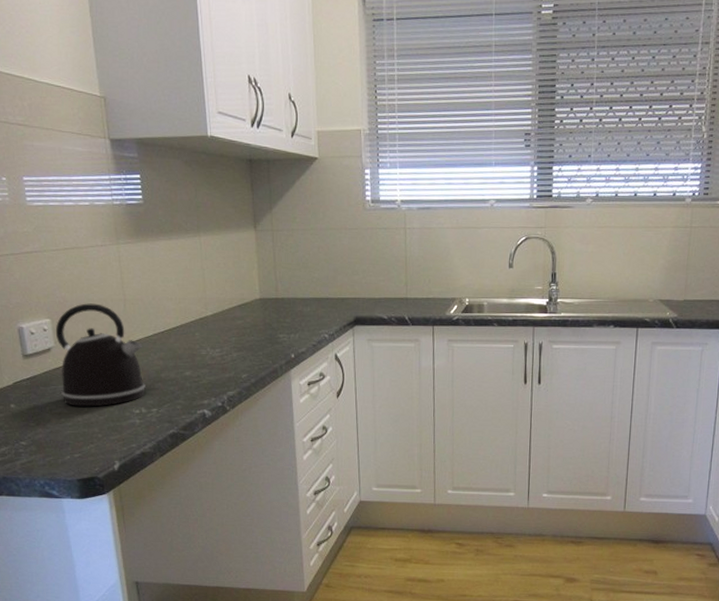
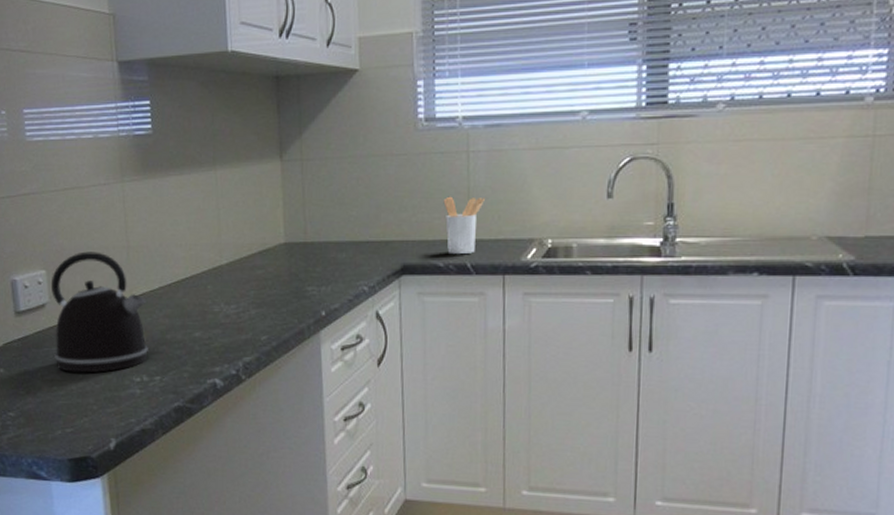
utensil holder: none [386,263,418,310] -> present [443,196,485,255]

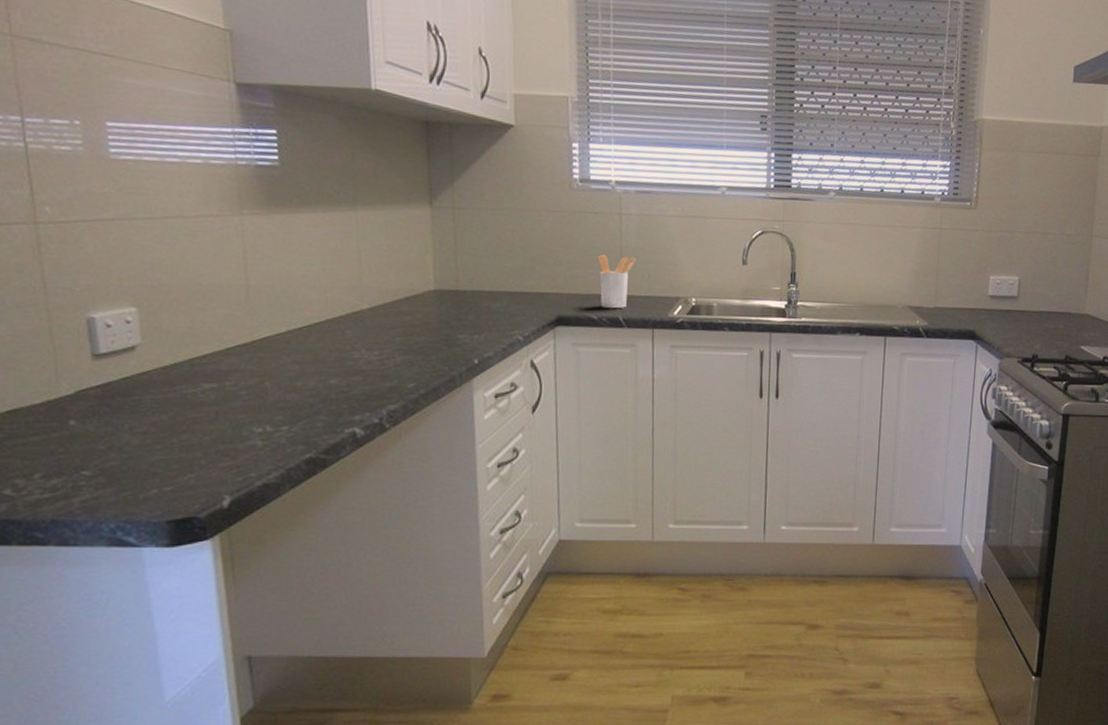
kettle: present [50,251,148,373] -> none [143,288,273,424]

